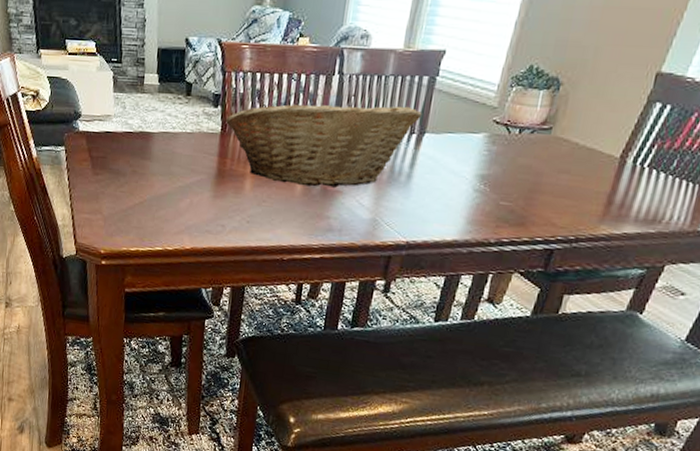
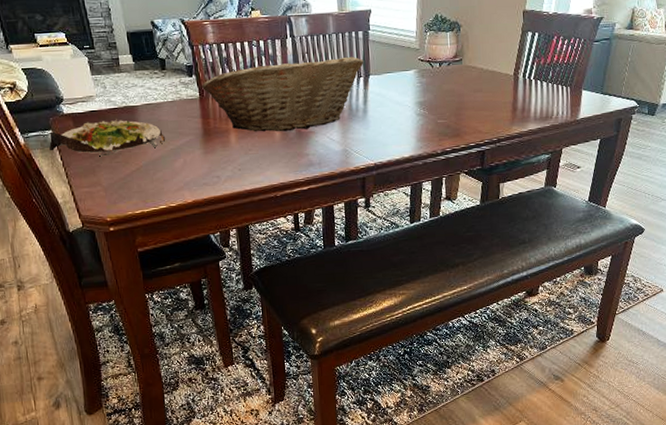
salad plate: none [59,143,175,183] -> present [49,119,165,156]

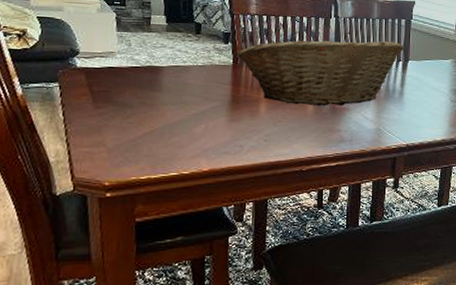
salad plate: present [49,119,165,156] -> none [51,78,188,115]

